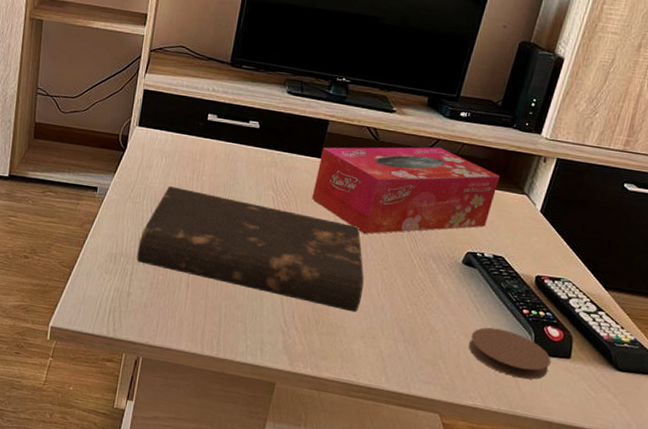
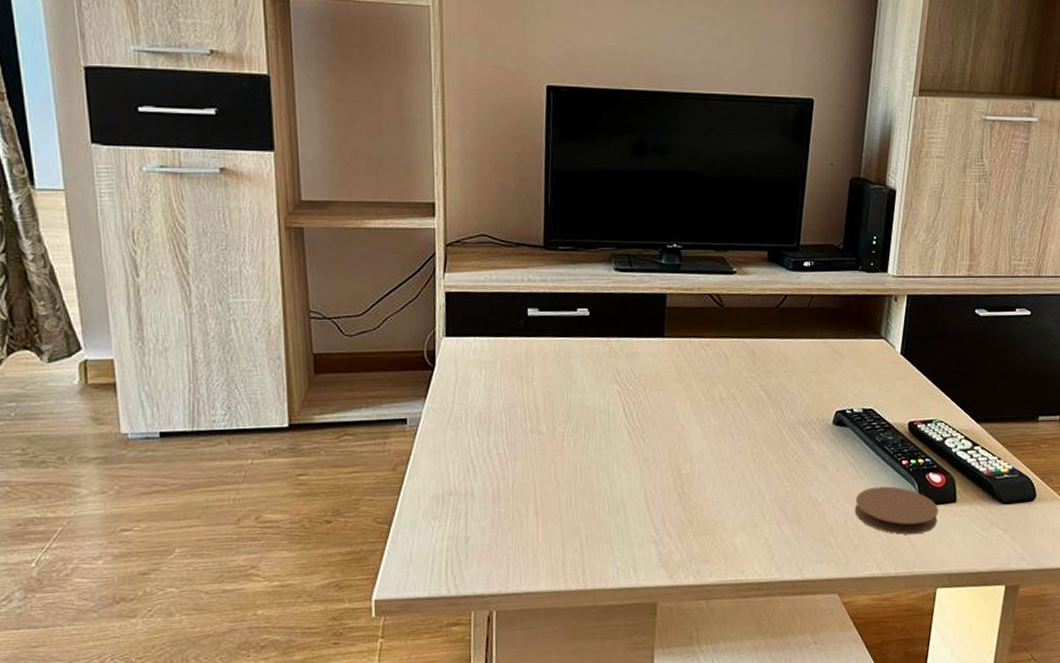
book: present [136,186,364,313] -> none [468,400,735,503]
tissue box: present [311,147,500,234] -> none [661,304,855,413]

